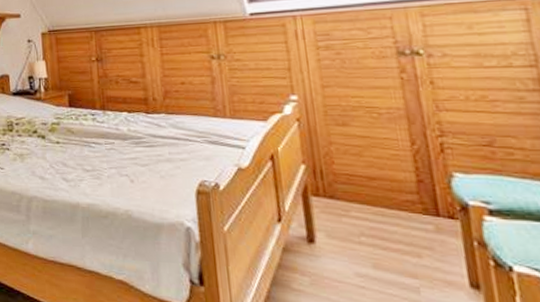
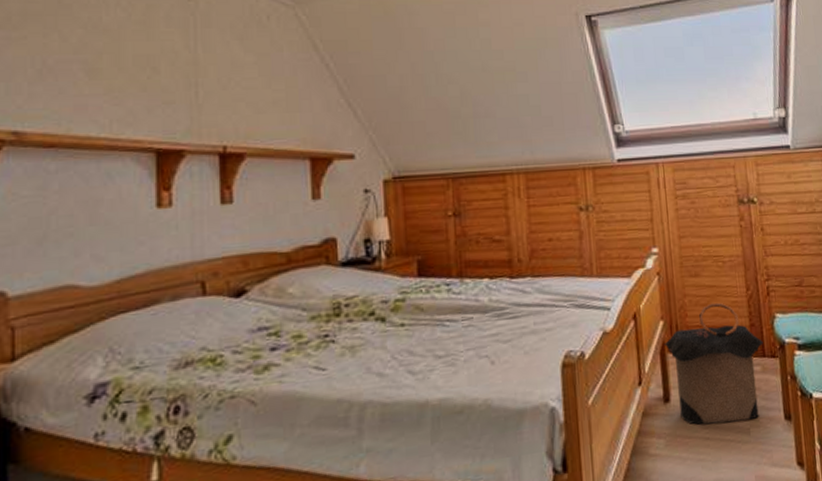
laundry hamper: none [306,153,436,279] -> present [664,302,763,425]

